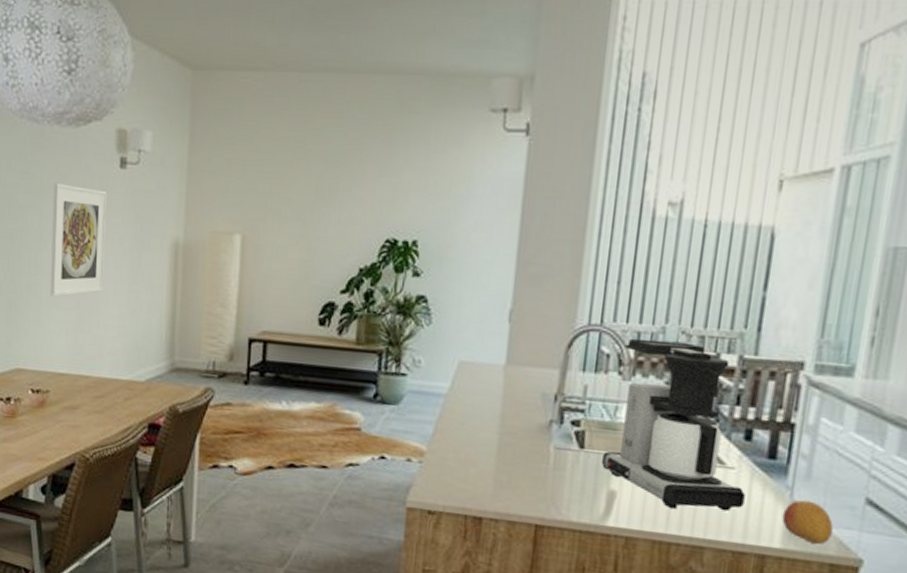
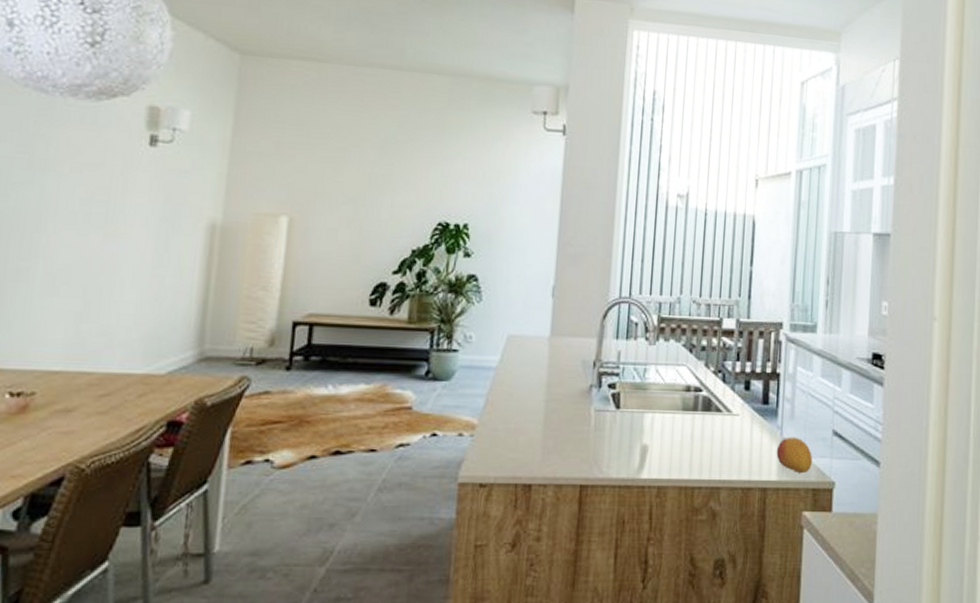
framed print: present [50,183,107,297] -> none [47,158,131,283]
coffee maker: present [602,338,745,512] -> none [635,308,748,456]

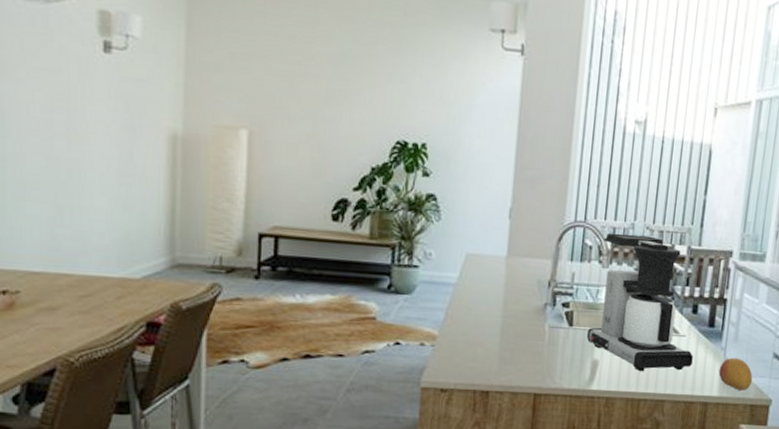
coffee maker: none [635,308,748,456] -> present [587,233,693,372]

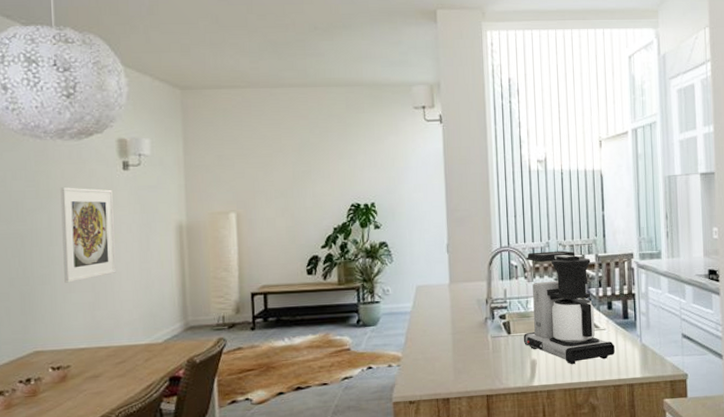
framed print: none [17,62,88,188] -> present [60,187,116,283]
fruit: present [718,357,753,390] -> none [638,342,668,370]

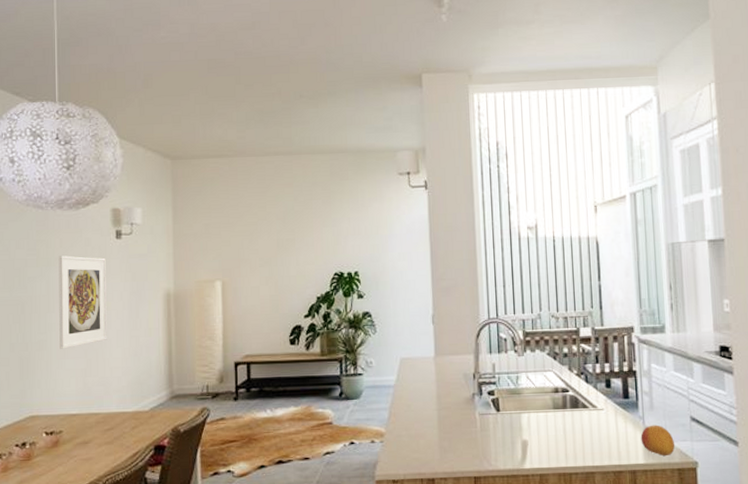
coffee maker: present [524,250,615,365] -> none [514,323,614,447]
fruit: none [638,342,668,370] -> present [640,424,675,456]

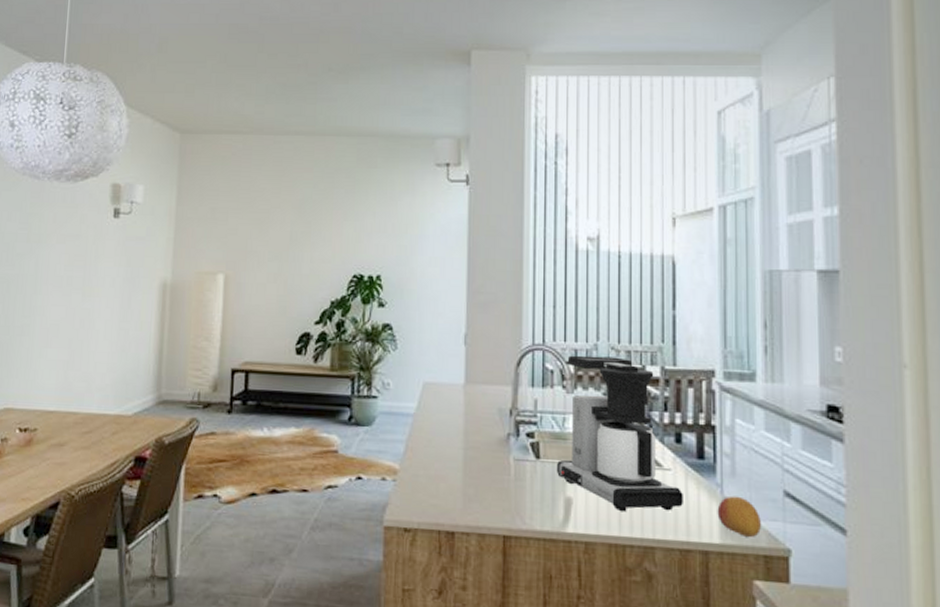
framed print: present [58,255,107,349] -> none [43,232,101,337]
coffee maker: none [514,323,614,447] -> present [557,355,683,512]

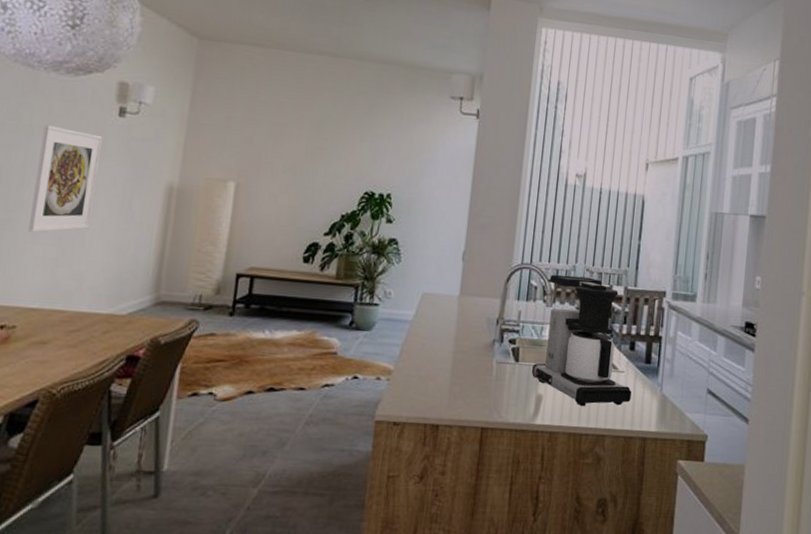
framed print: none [43,232,101,337] -> present [28,125,102,233]
fruit: present [717,496,761,537] -> none [656,393,688,426]

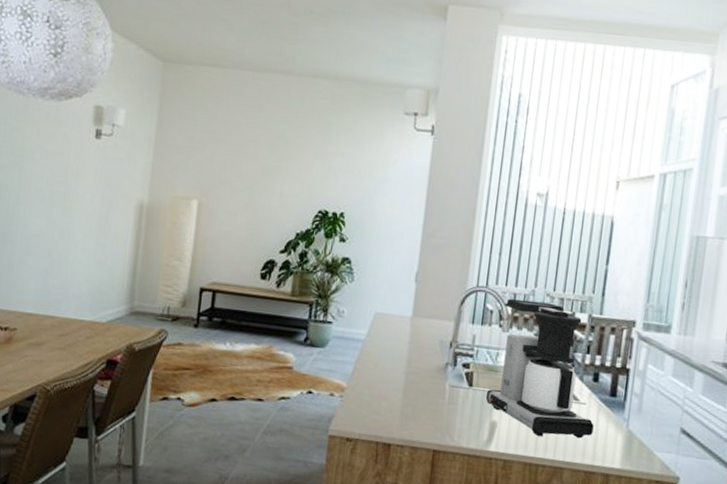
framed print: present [28,125,102,233] -> none [24,147,82,245]

